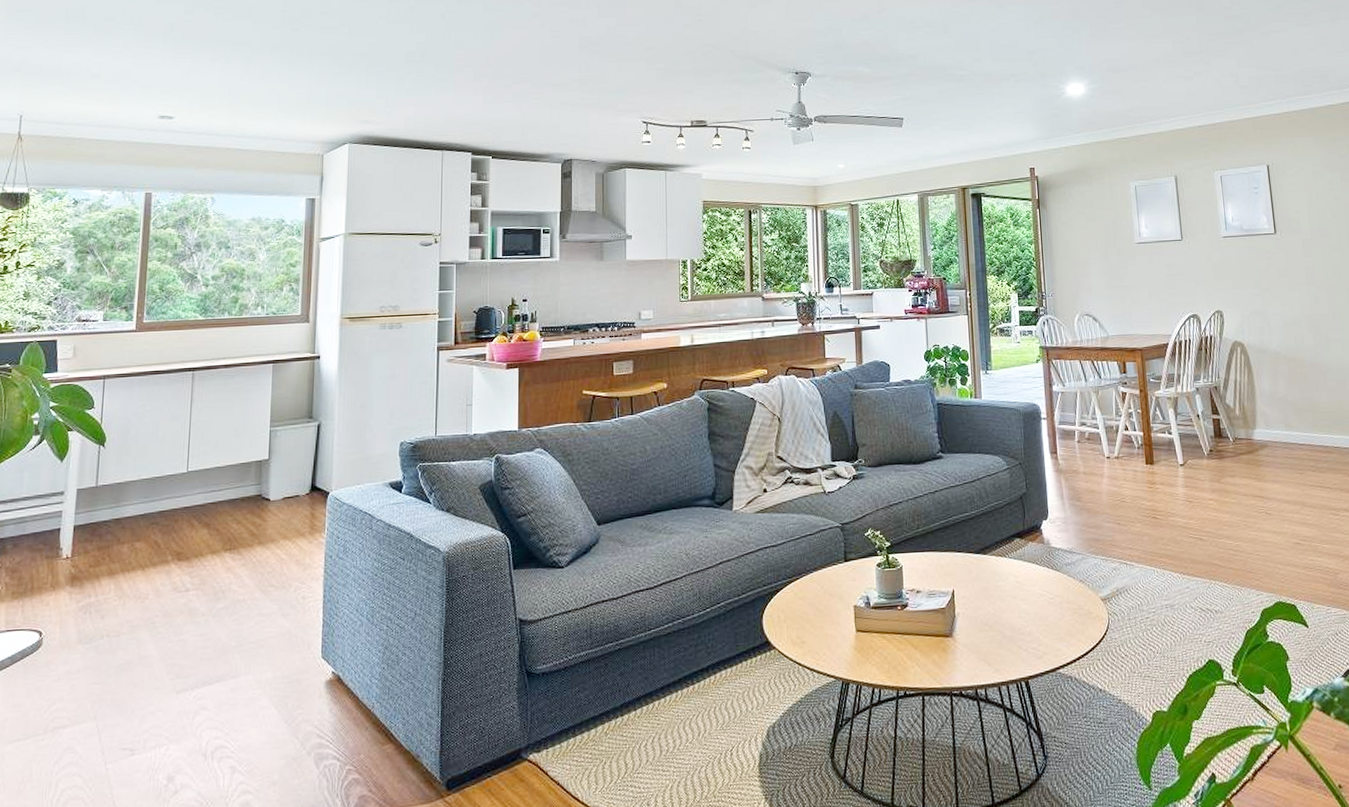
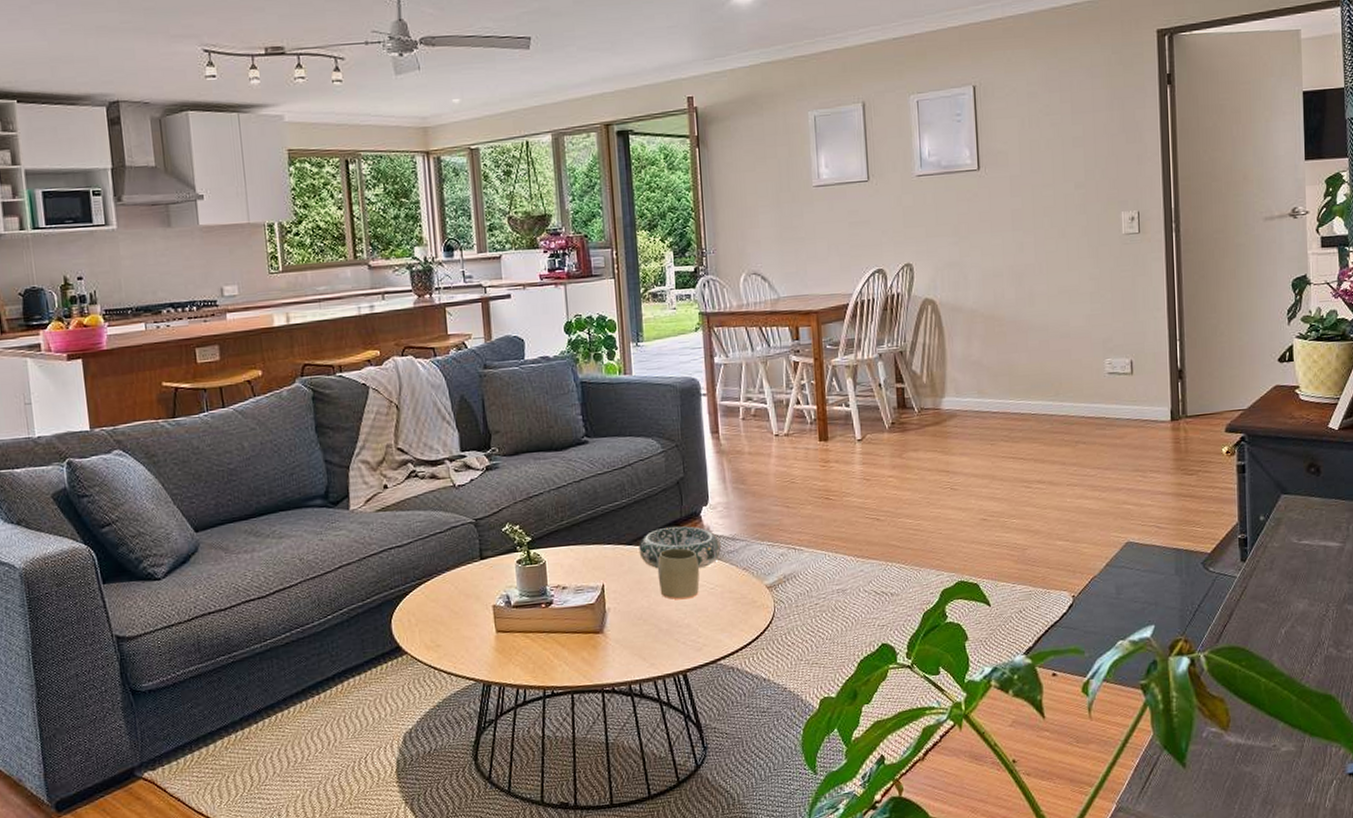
decorative bowl: none [986,538,1060,579] -> present [639,526,722,569]
mug: none [1002,558,1041,608] -> present [657,547,700,600]

